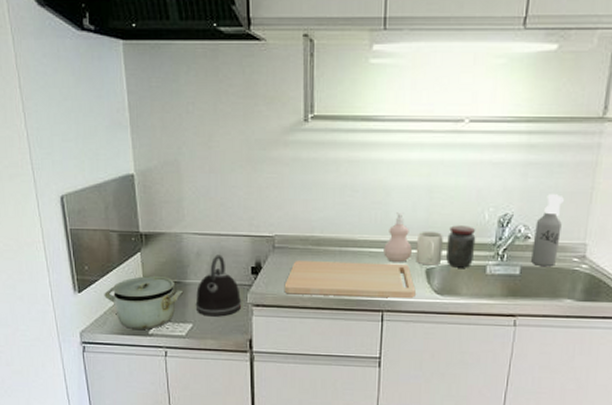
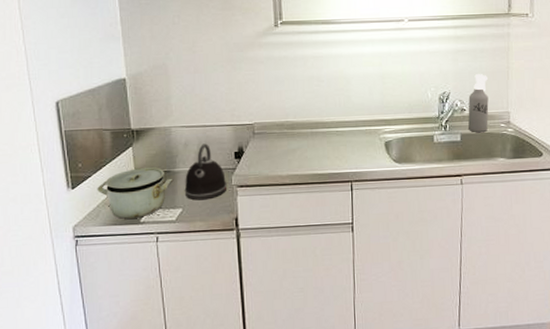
cutting board: present [284,261,416,299] -> none [264,139,378,174]
soap bottle: present [383,211,413,262] -> none [348,95,373,138]
mug: present [415,230,443,266] -> none [375,110,397,139]
jar: present [445,225,476,268] -> none [399,103,423,139]

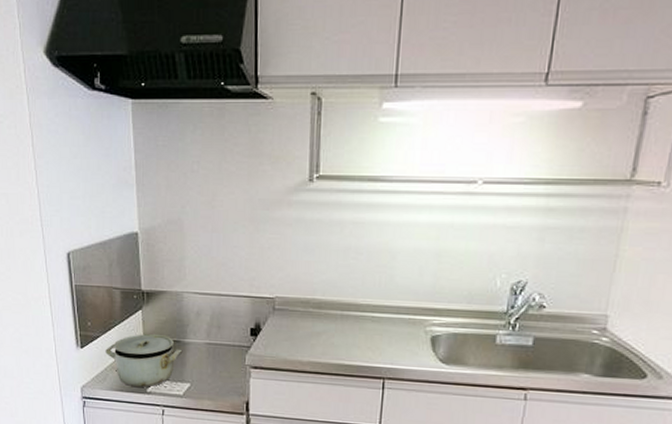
kettle: present [184,143,227,201] -> none [193,315,240,378]
spray bottle: present [467,74,489,132] -> none [544,261,584,338]

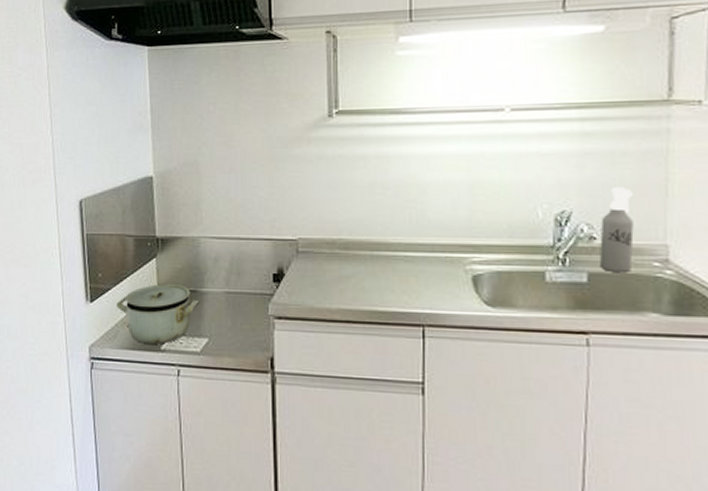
spray bottle: none [544,261,584,338] -> present [599,187,634,272]

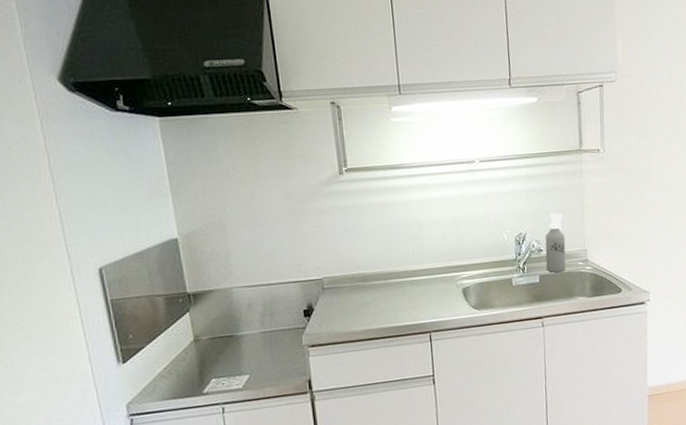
saucepan: present [116,284,200,344] -> none [152,332,238,392]

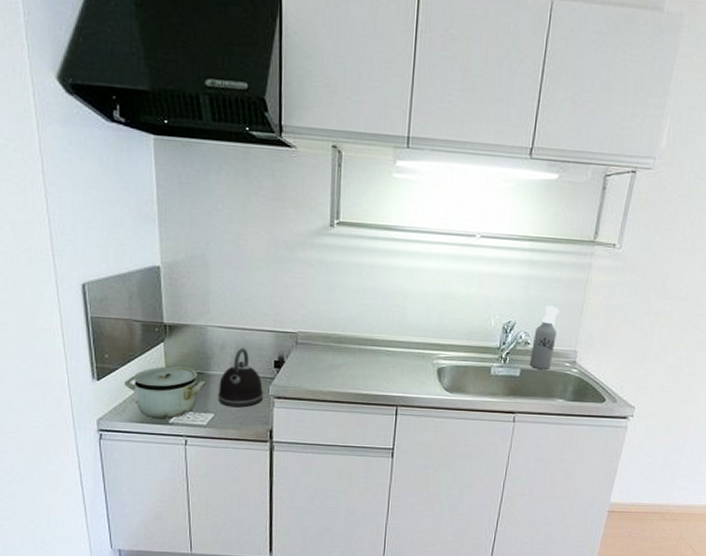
saucepan: none [152,332,238,392] -> present [124,366,207,418]
kettle: none [250,303,298,365] -> present [217,348,264,408]

